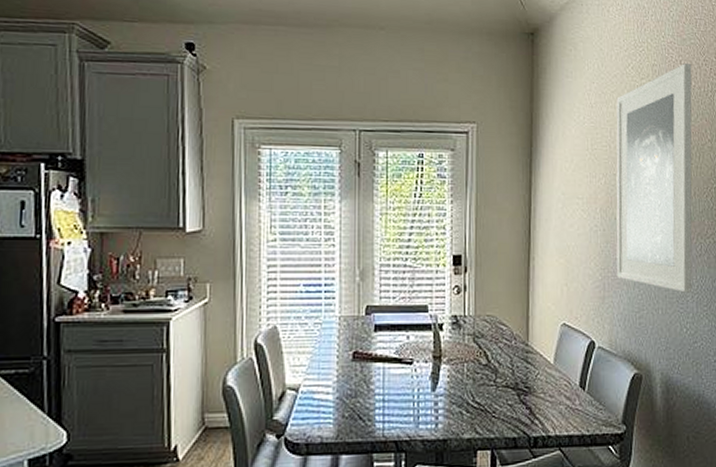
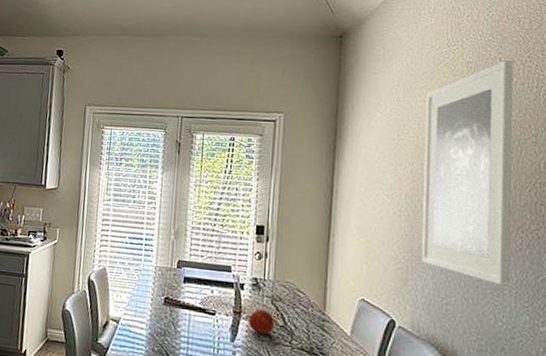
fruit: none [451,350,477,378] -> present [249,310,274,335]

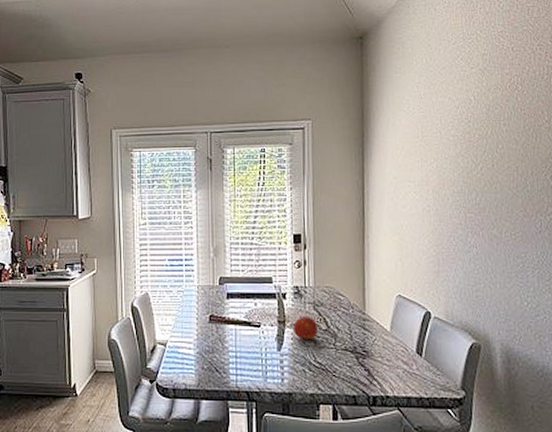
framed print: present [422,59,514,287] -> none [446,49,533,268]

